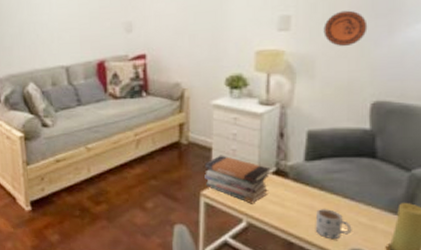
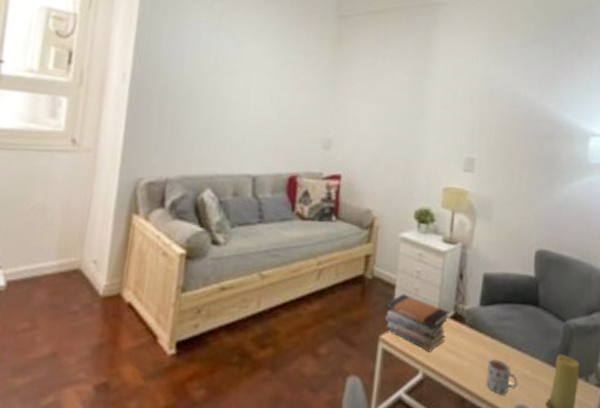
decorative plate: present [323,10,368,47] -> none [500,161,534,195]

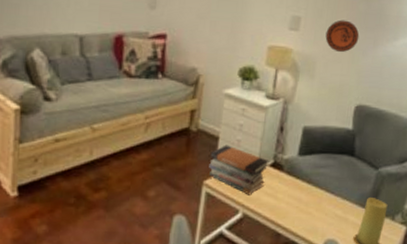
mug: present [486,359,518,395] -> none [300,201,330,231]
decorative plate: none [500,161,534,195] -> present [325,19,360,53]

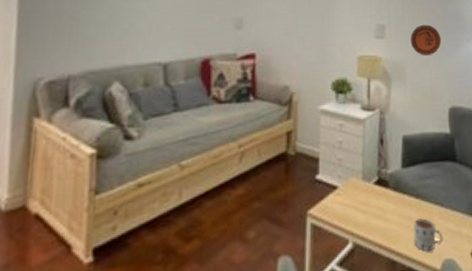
book stack: present [209,145,269,195] -> none [311,165,374,221]
mug: none [300,201,330,231] -> present [413,218,444,252]

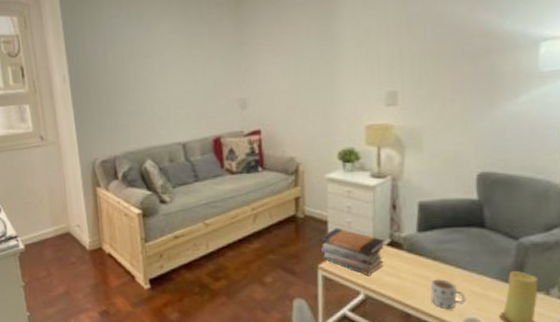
book stack: none [311,165,374,221] -> present [321,227,386,276]
decorative plate: present [410,24,442,56] -> none [428,86,470,121]

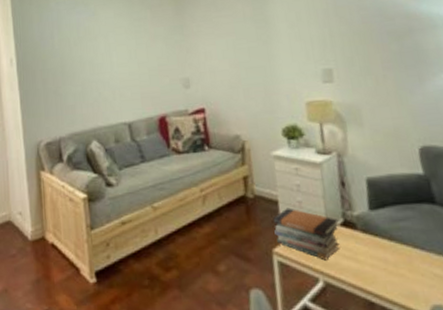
mug: present [430,279,466,310] -> none [390,261,430,296]

